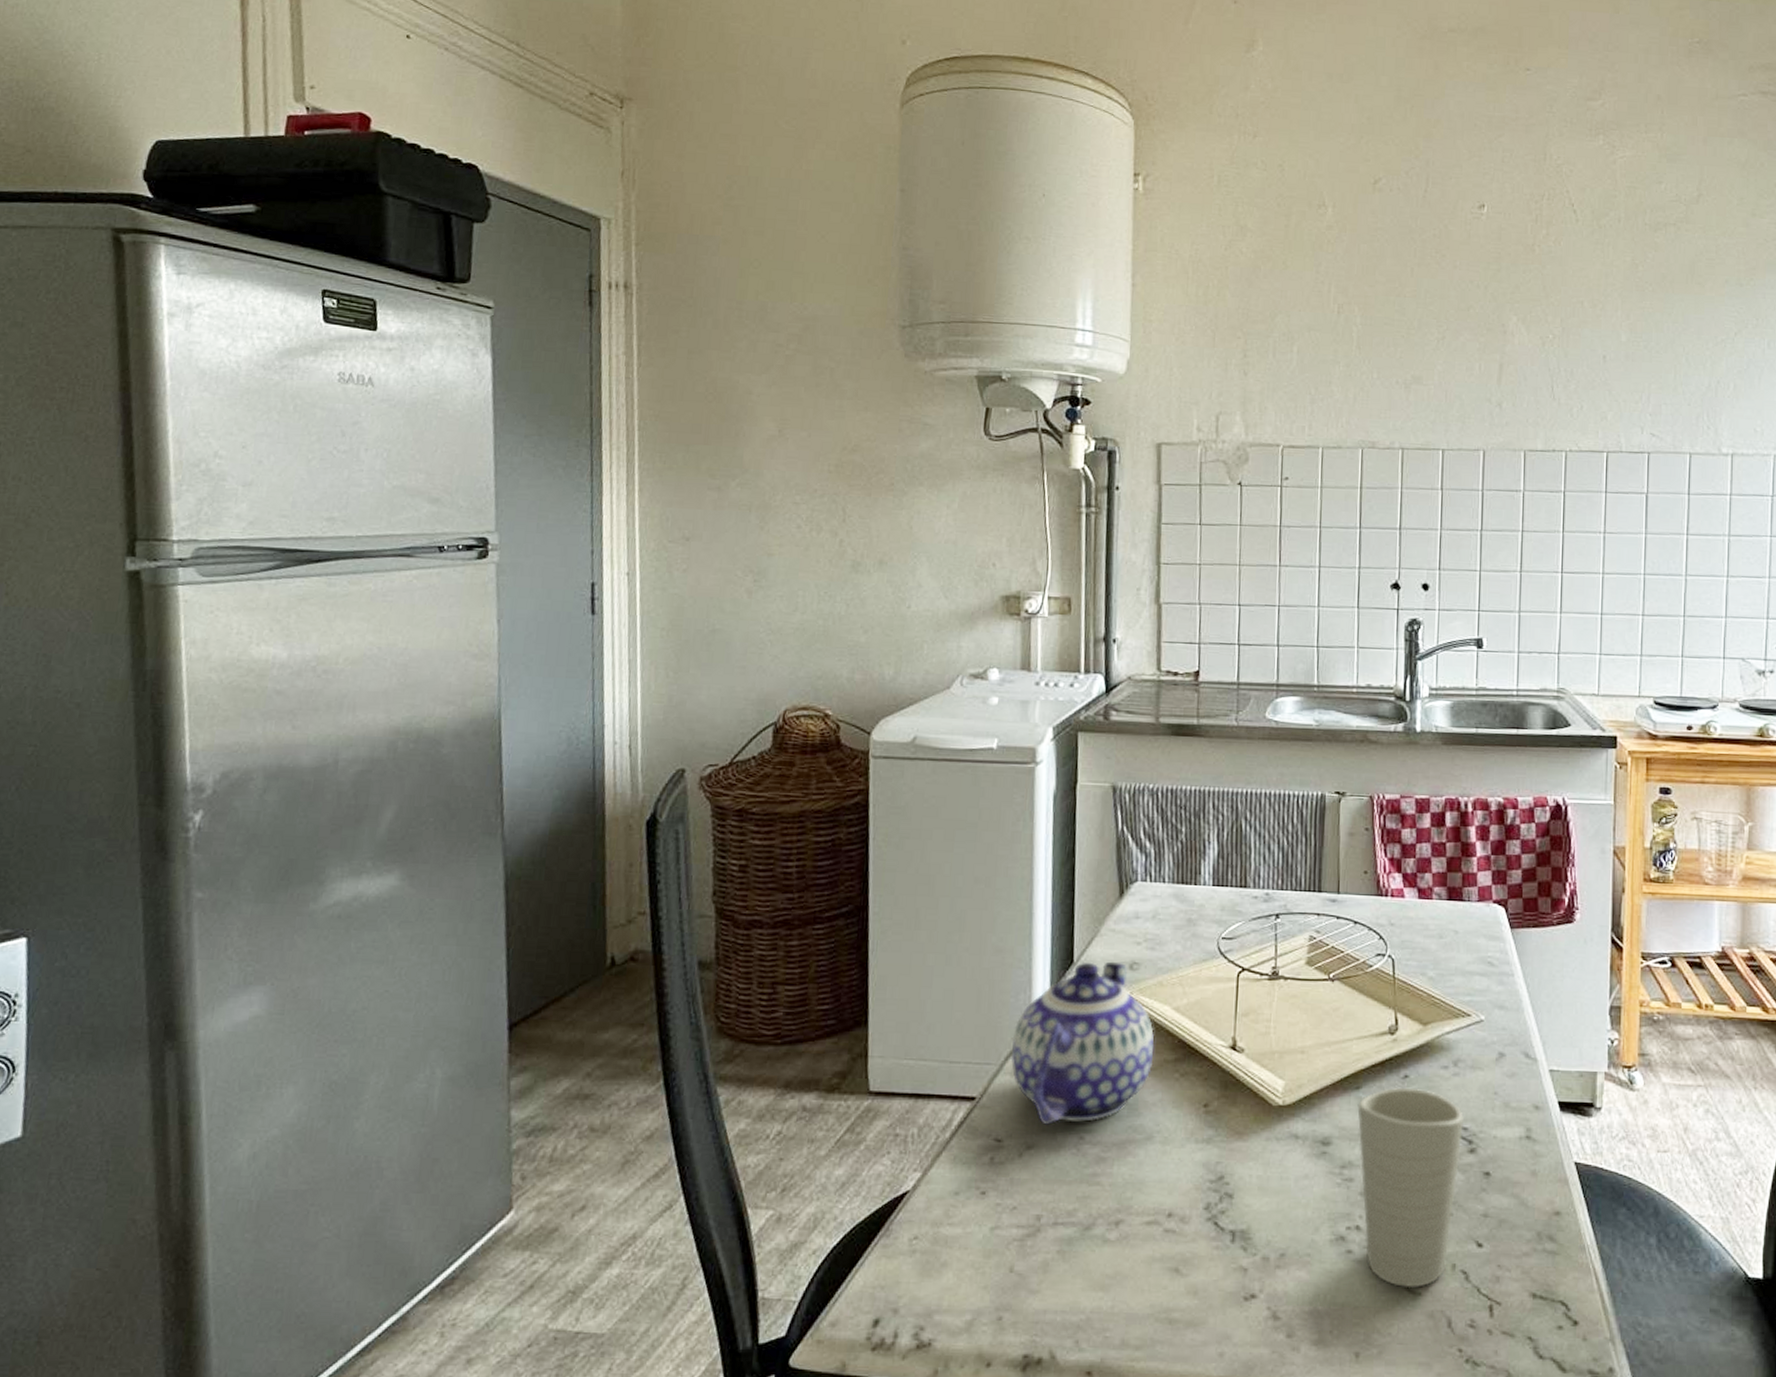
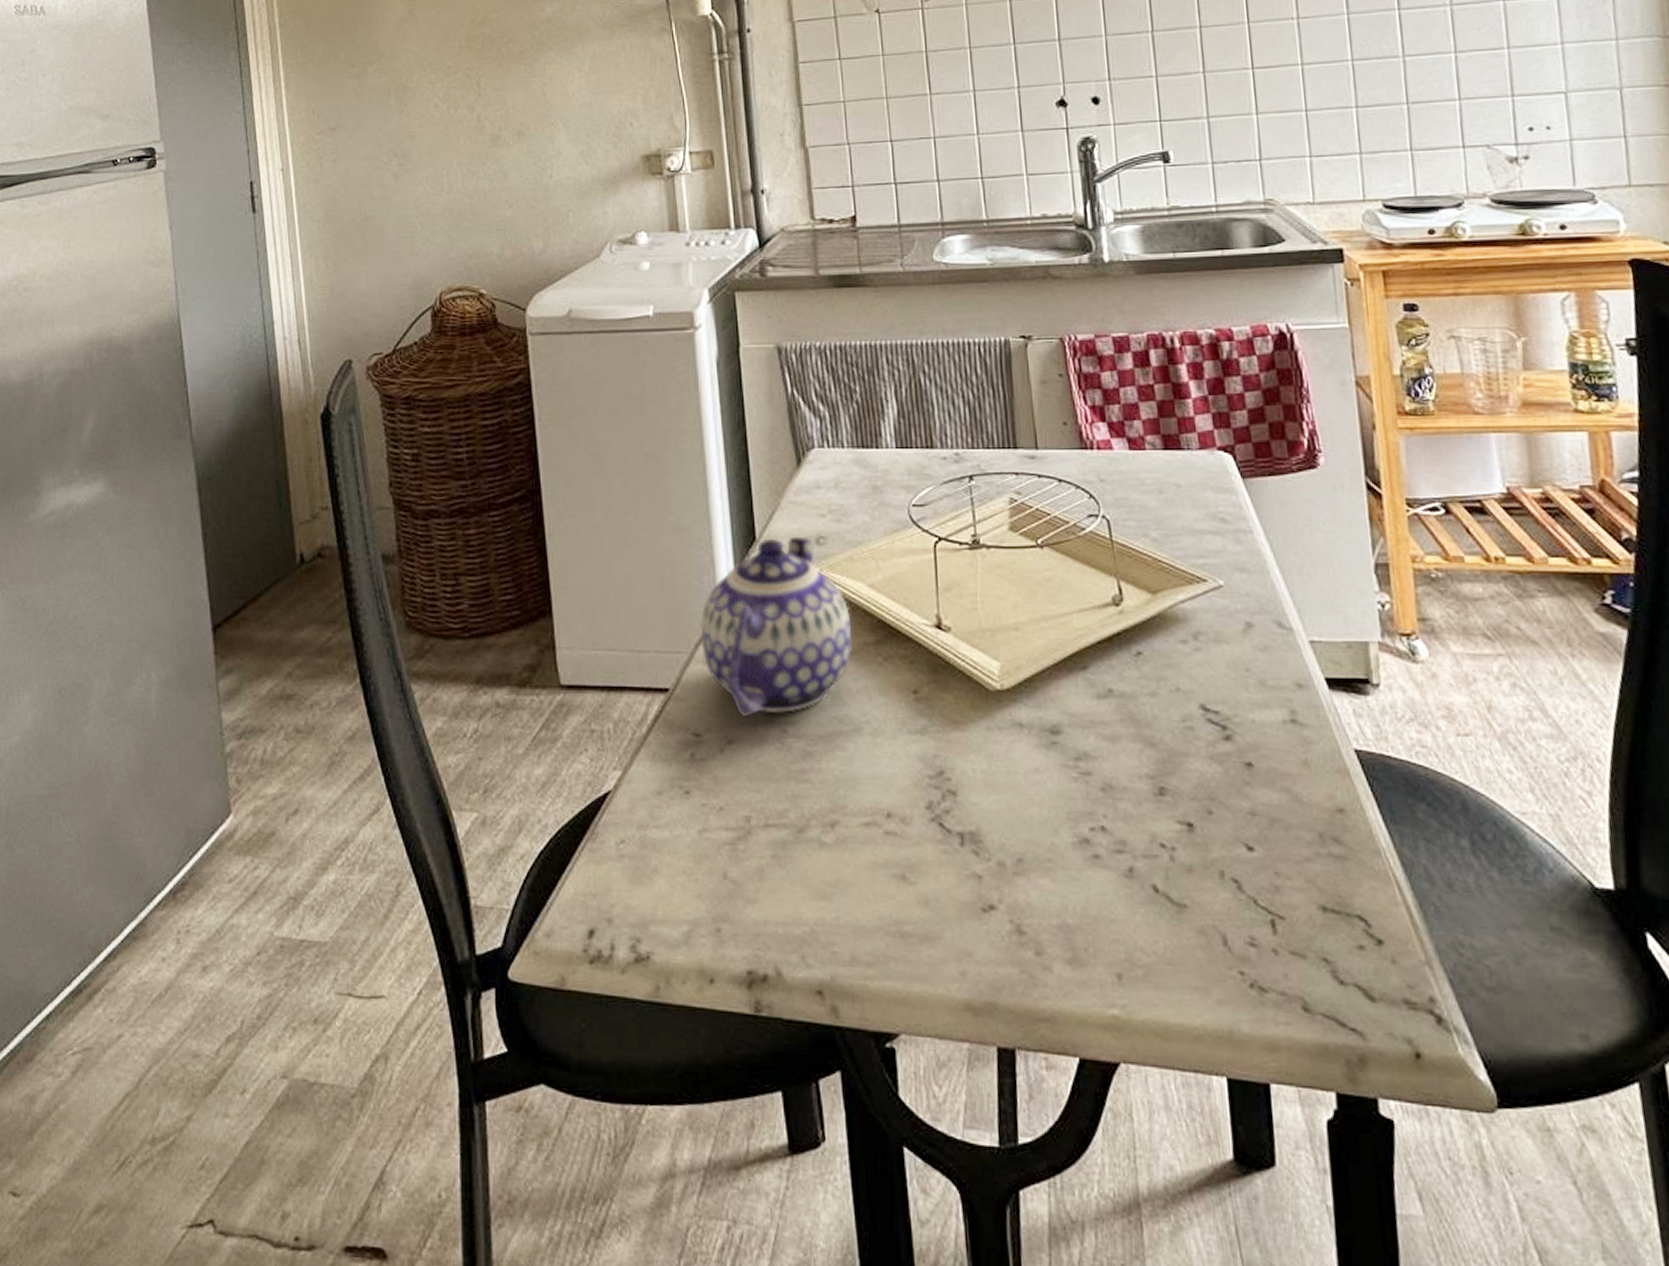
cup: present [1357,1088,1465,1289] -> none [1086,667,1215,900]

